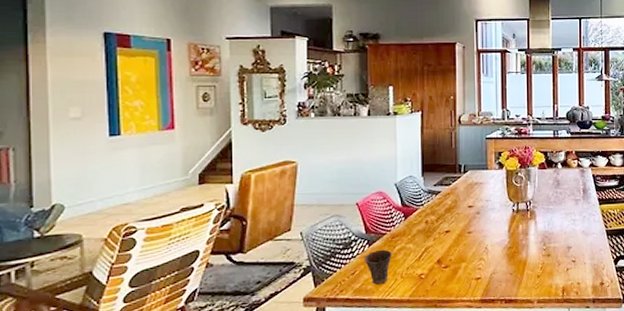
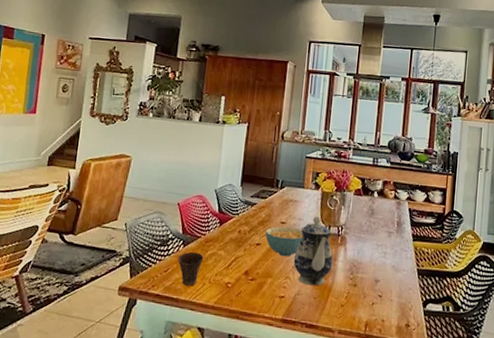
cereal bowl: none [453,209,492,240] -> present [265,226,303,257]
teapot: none [485,195,525,263] -> present [293,216,333,286]

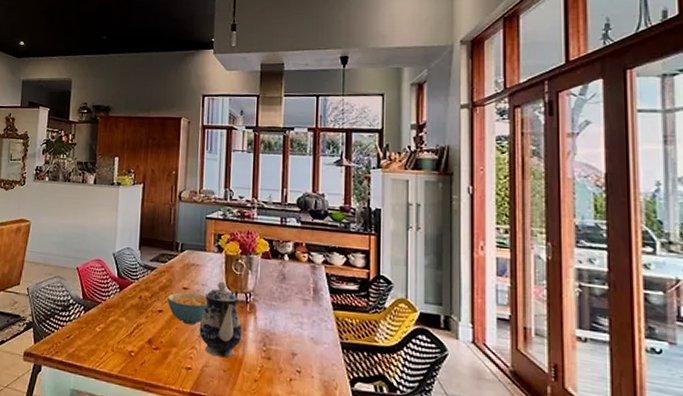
cup: present [177,251,204,286] -> none [79,318,105,354]

